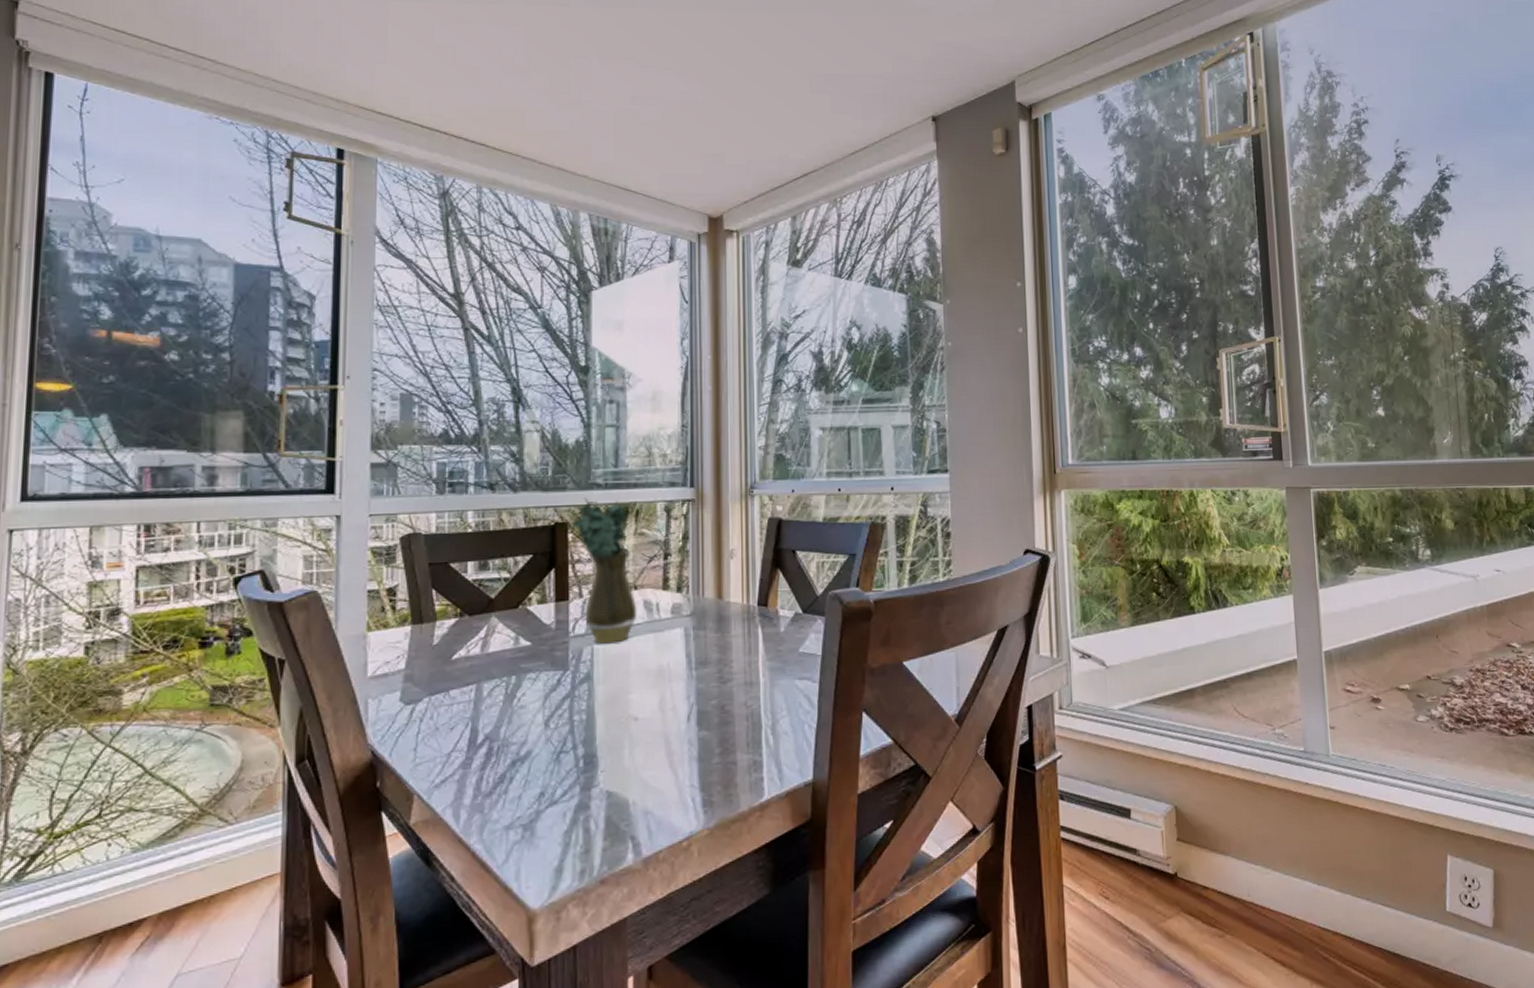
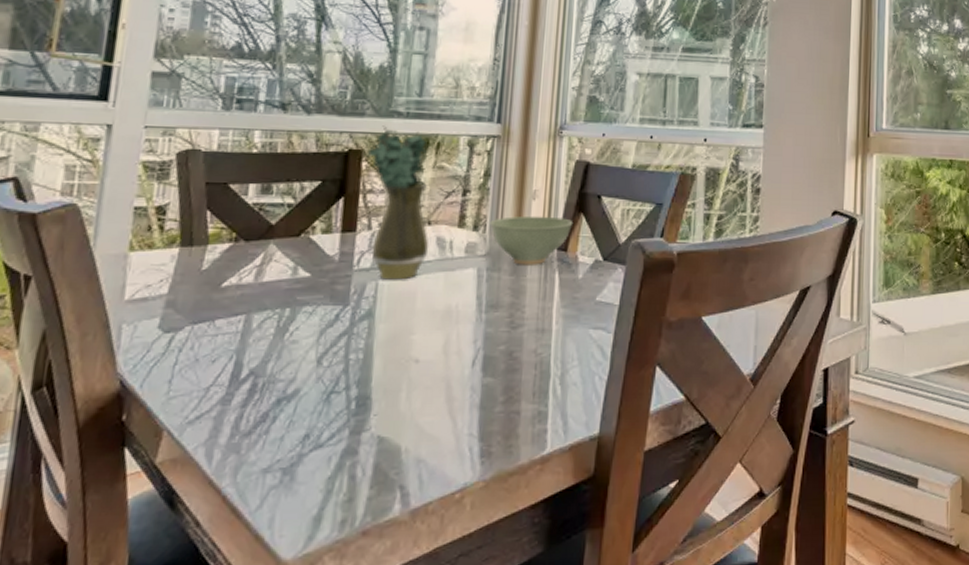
bowl: none [692,573,771,622] -> present [490,216,574,265]

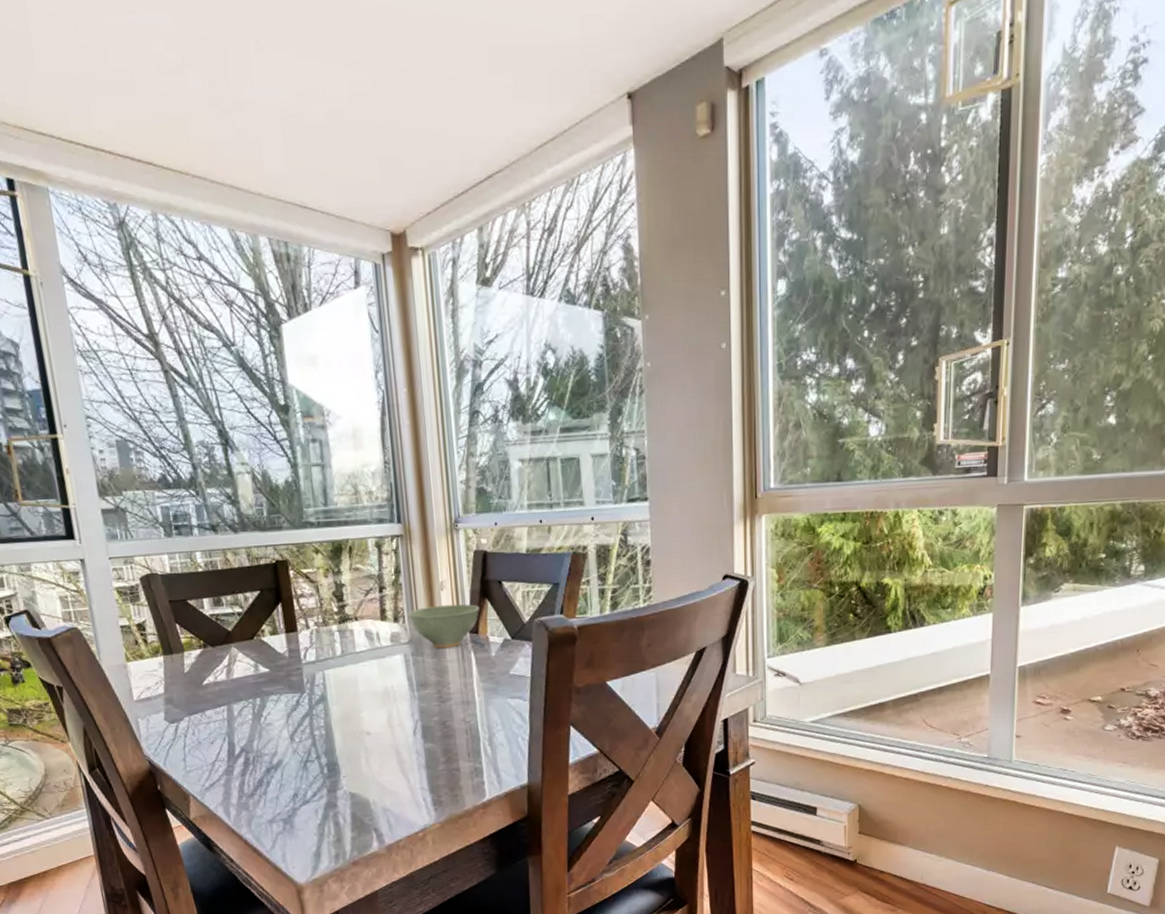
vase: present [366,125,429,280] -> none [291,536,361,670]

